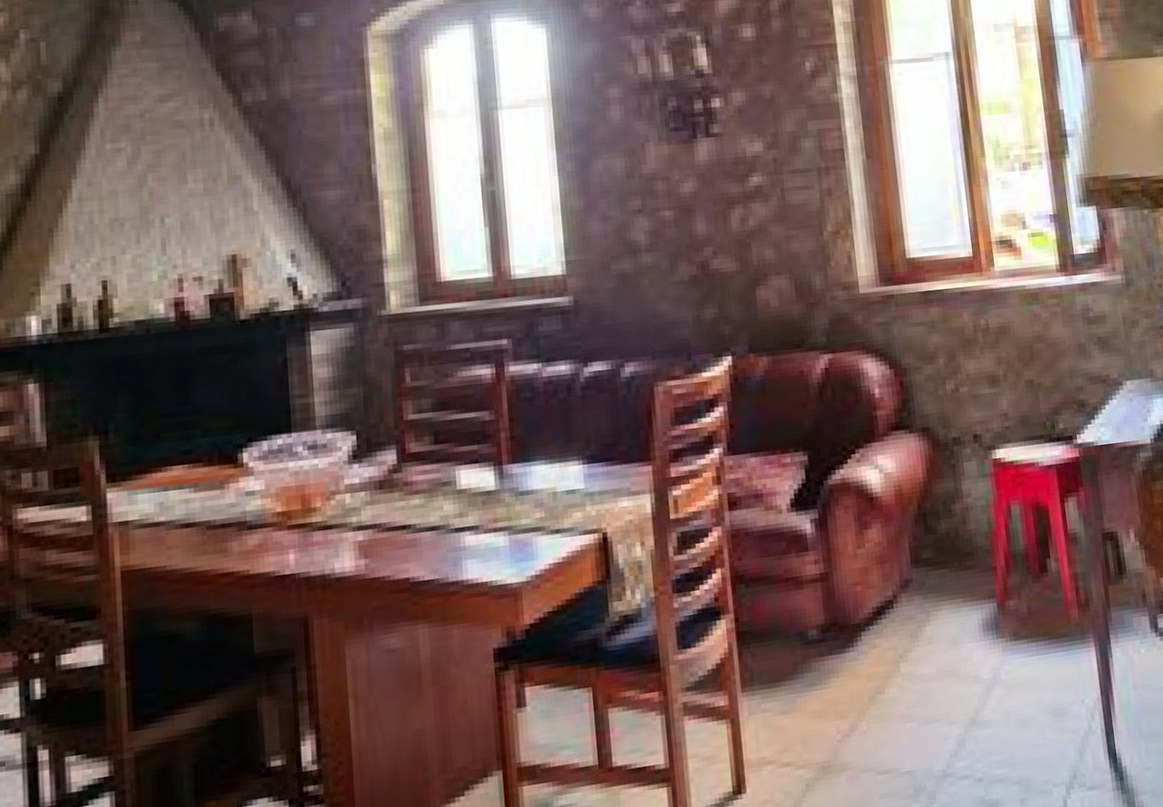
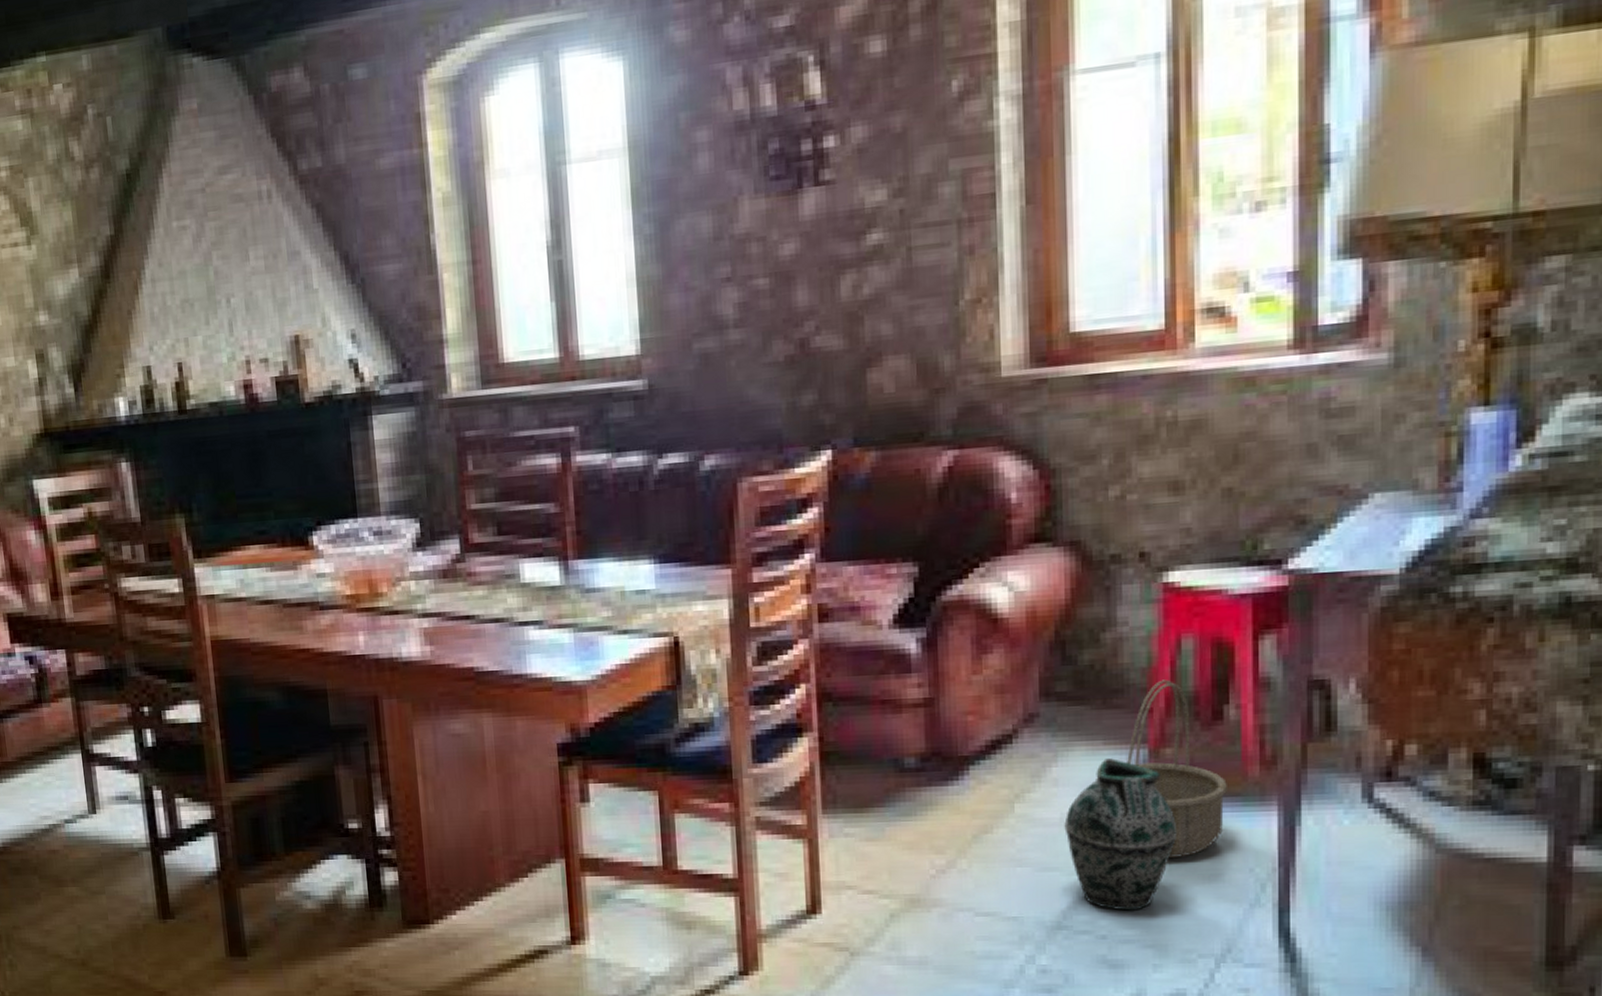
vase: none [940,613,1026,753] -> present [1064,758,1178,911]
basket: none [960,541,1058,698] -> present [1096,679,1229,858]

